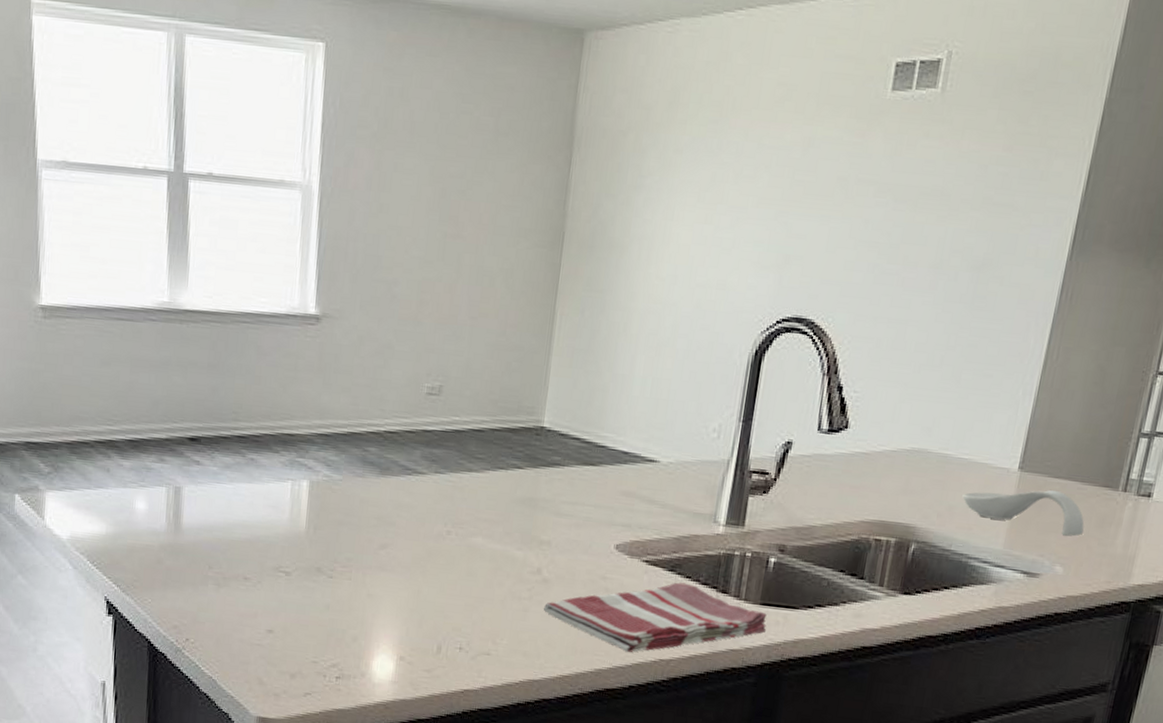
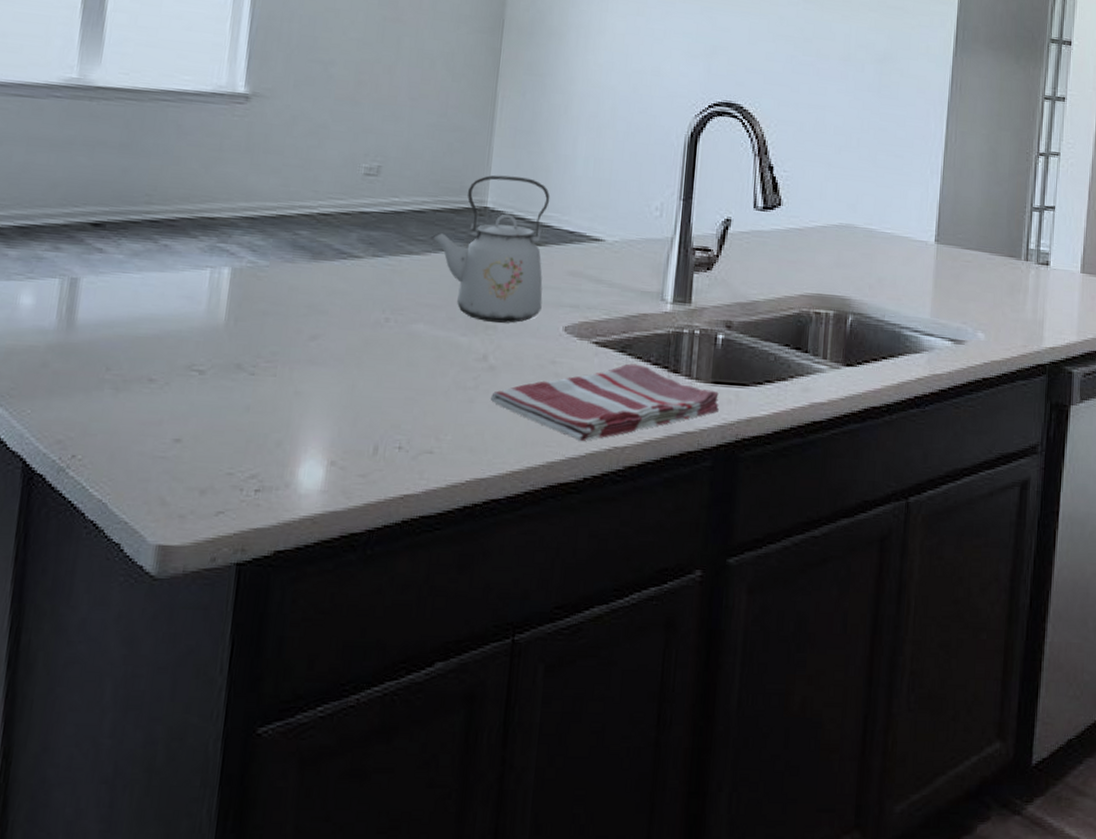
kettle: none [489,394,606,540] -> present [431,175,550,323]
spoon rest: present [962,490,1085,537] -> none [889,260,997,305]

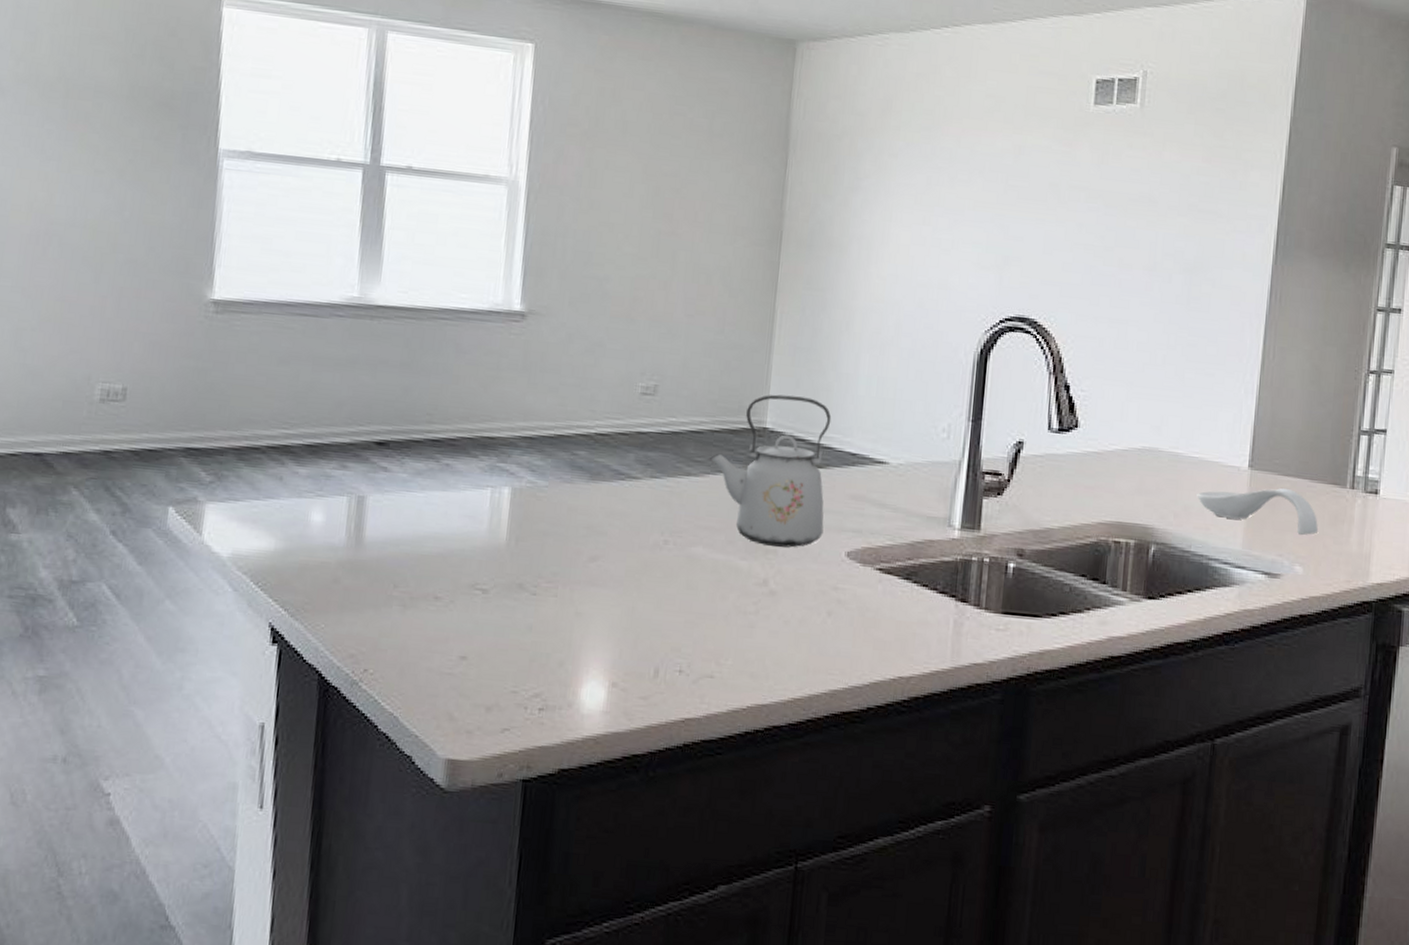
dish towel: present [491,363,719,441] -> none [772,591,1010,670]
spoon rest: none [889,260,997,305] -> present [1197,488,1318,536]

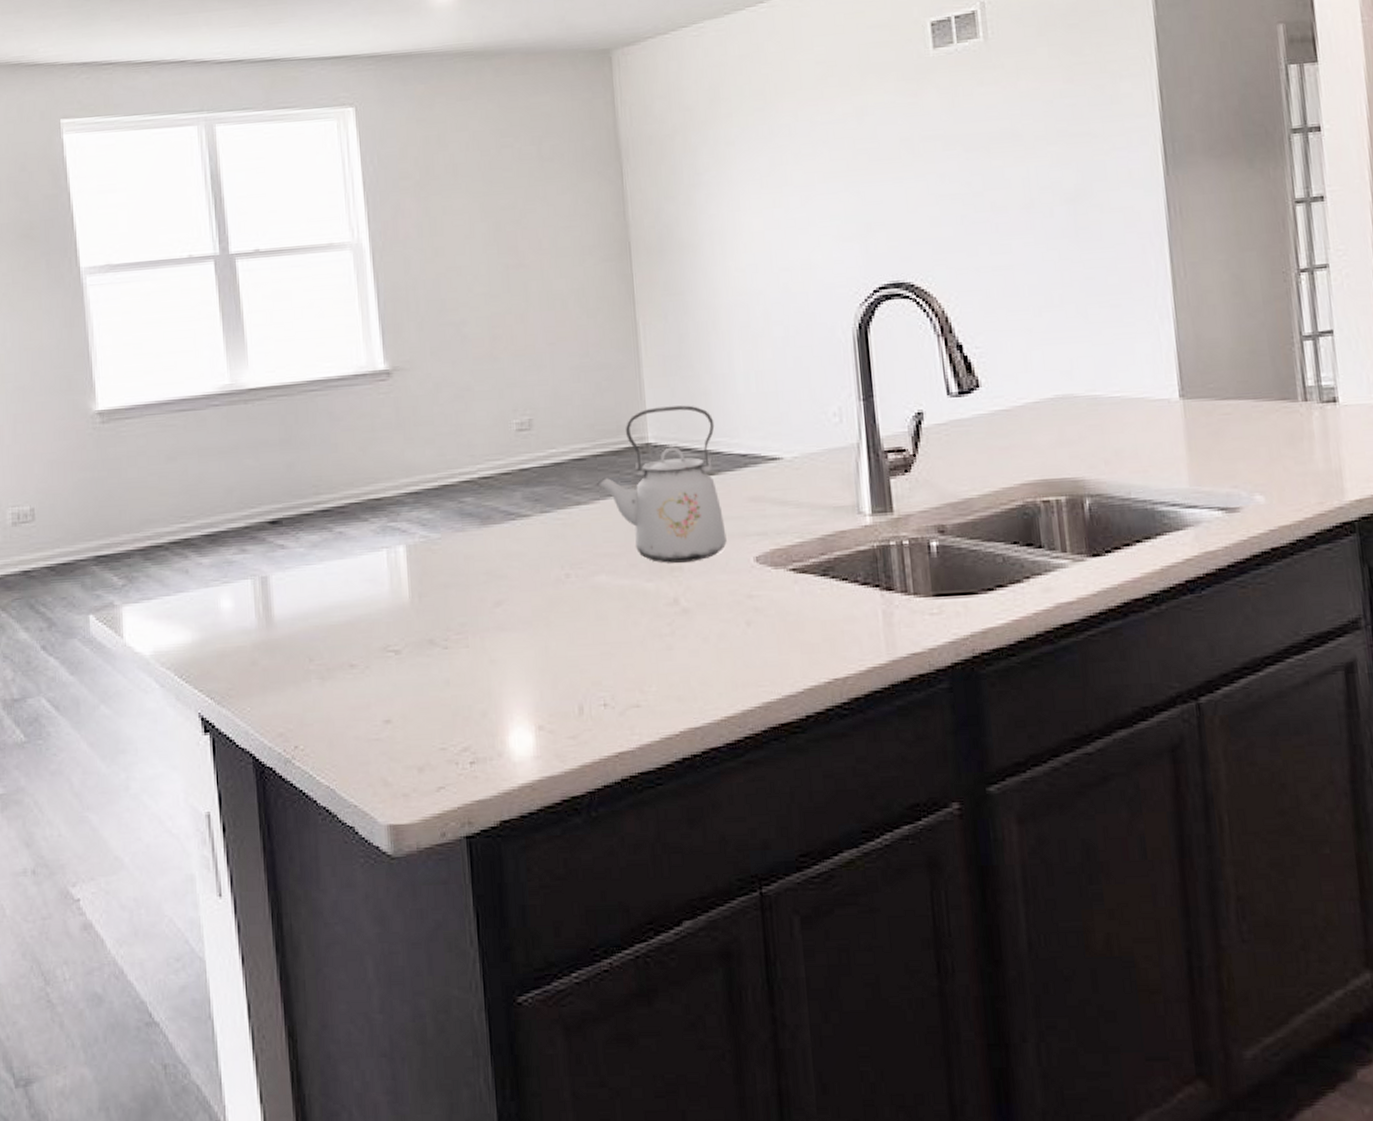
spoon rest: present [1197,488,1318,536] -> none [1126,412,1274,462]

